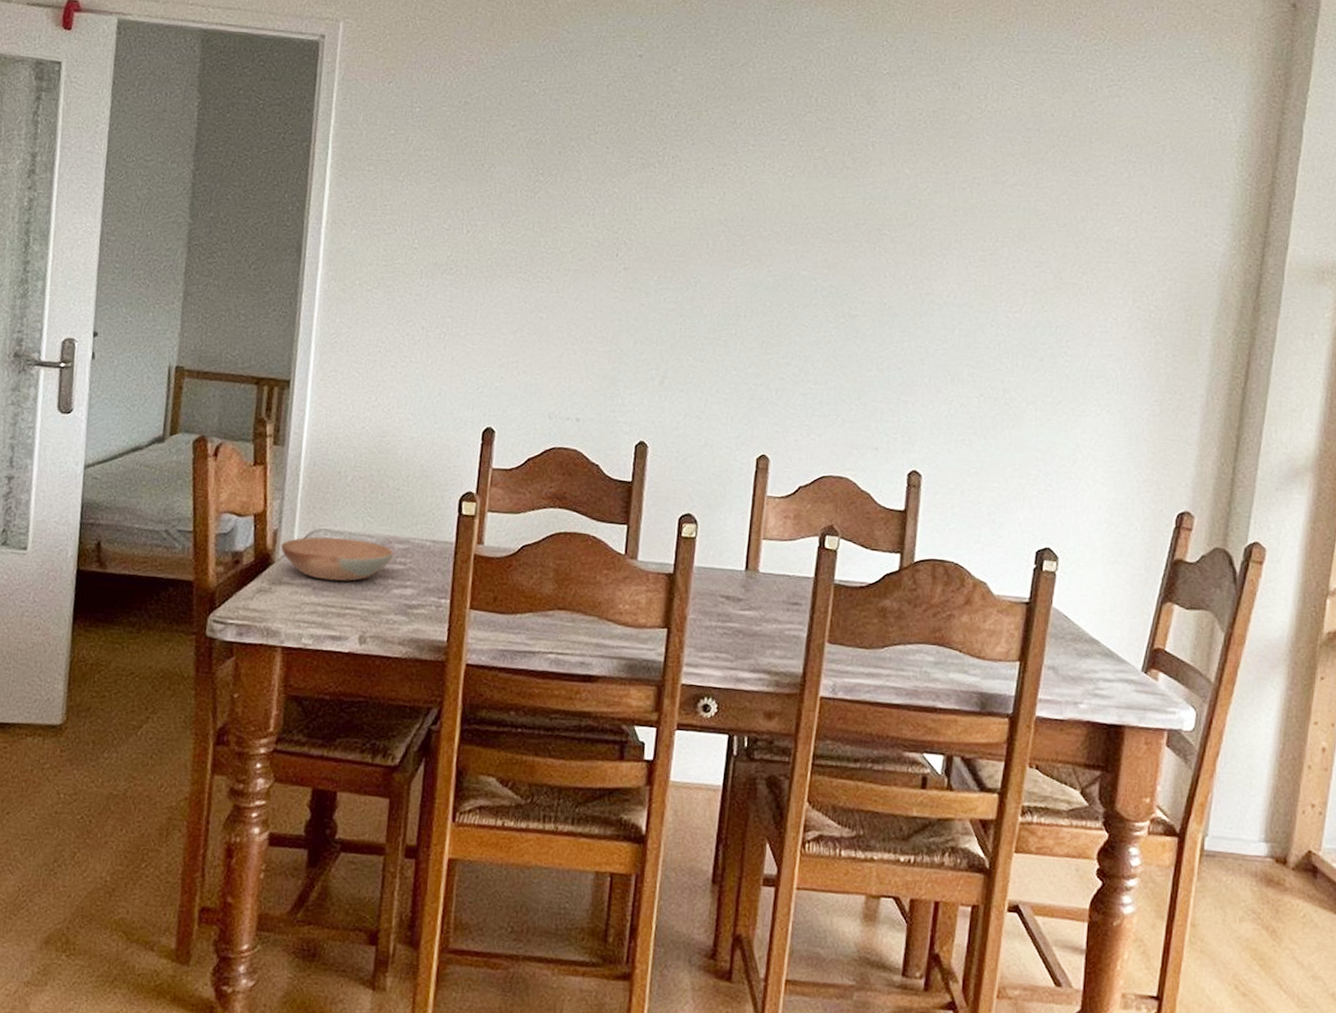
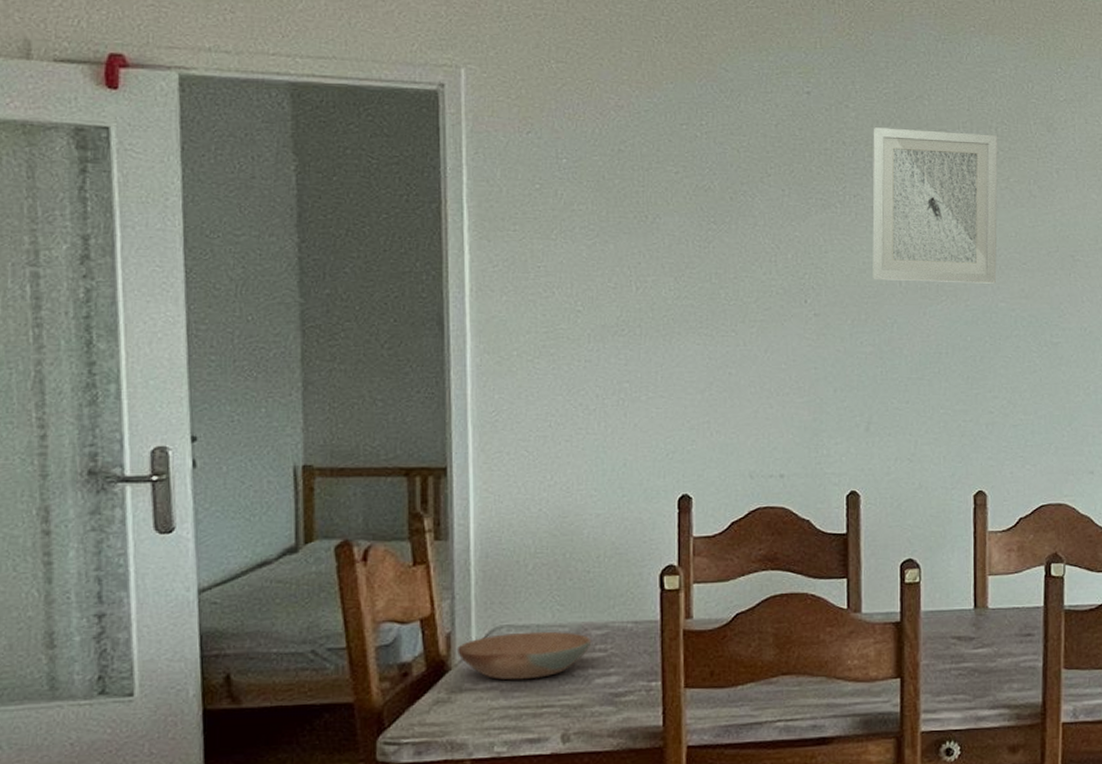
wall art: none [682,92,818,252] -> present [872,127,998,284]

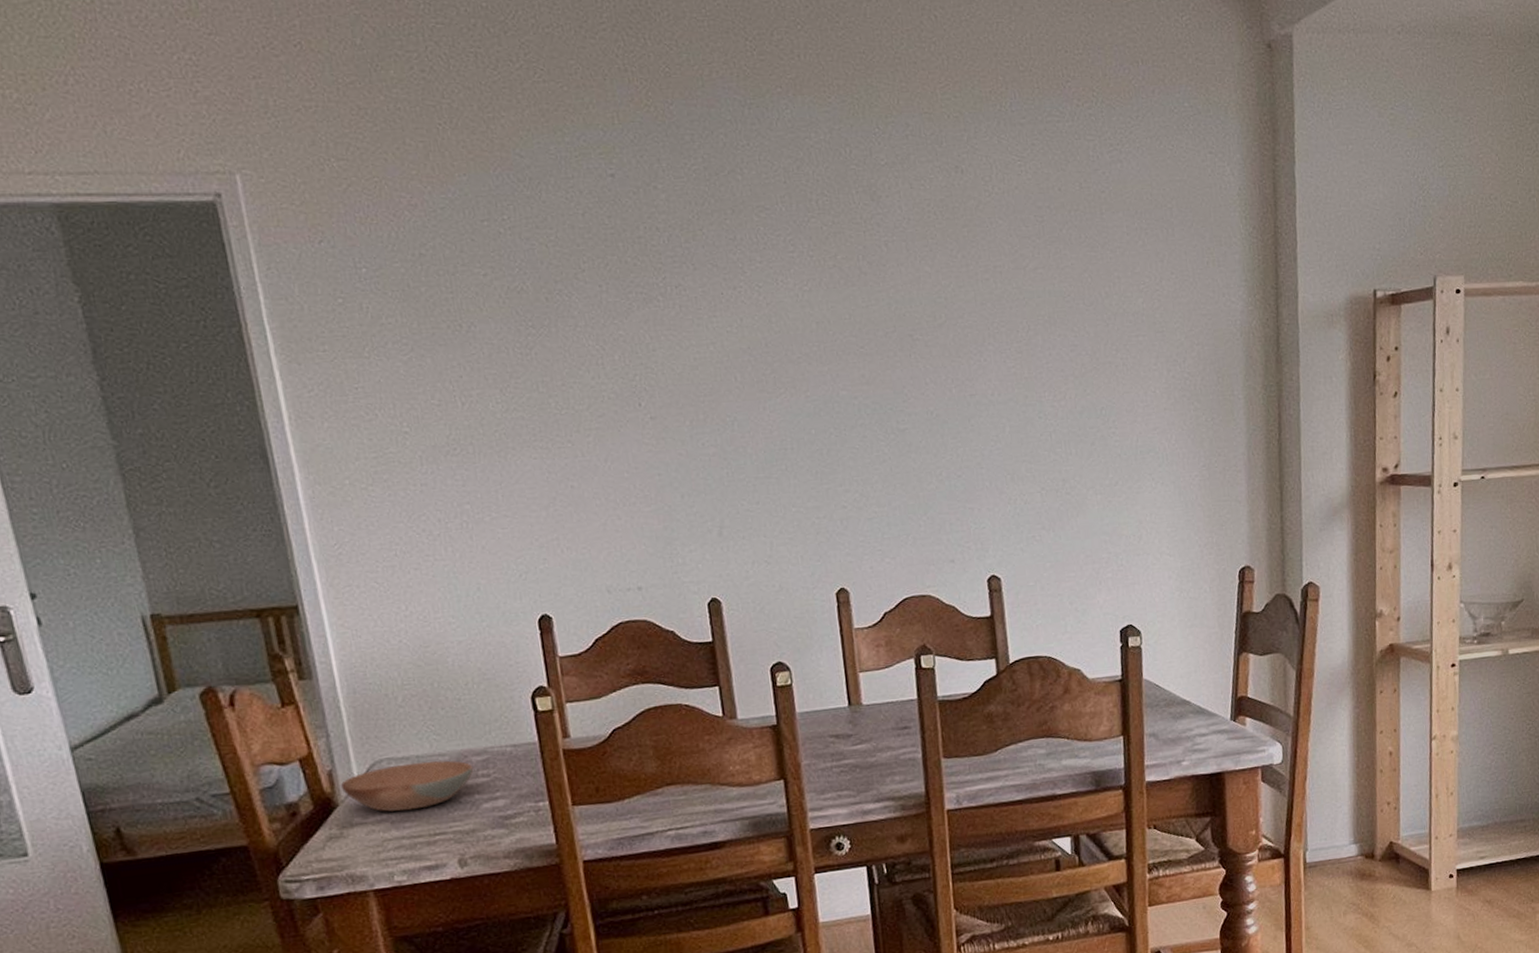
wall art: present [872,127,998,284] -> none [687,208,834,376]

